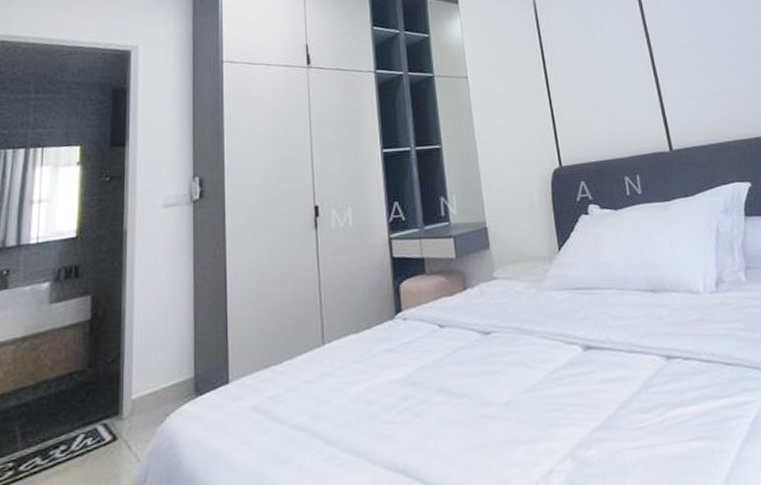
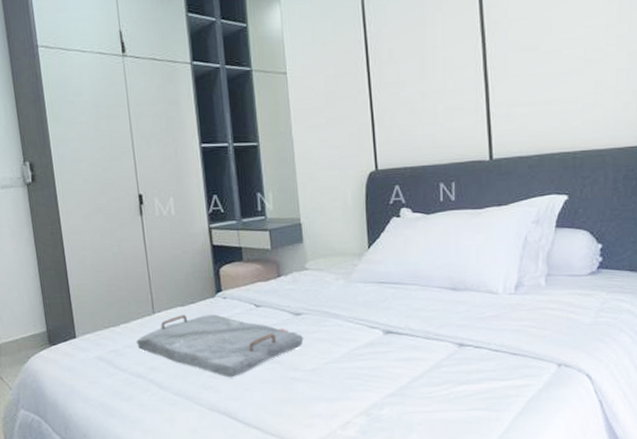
serving tray: none [301,340,495,422] -> present [137,314,304,378]

